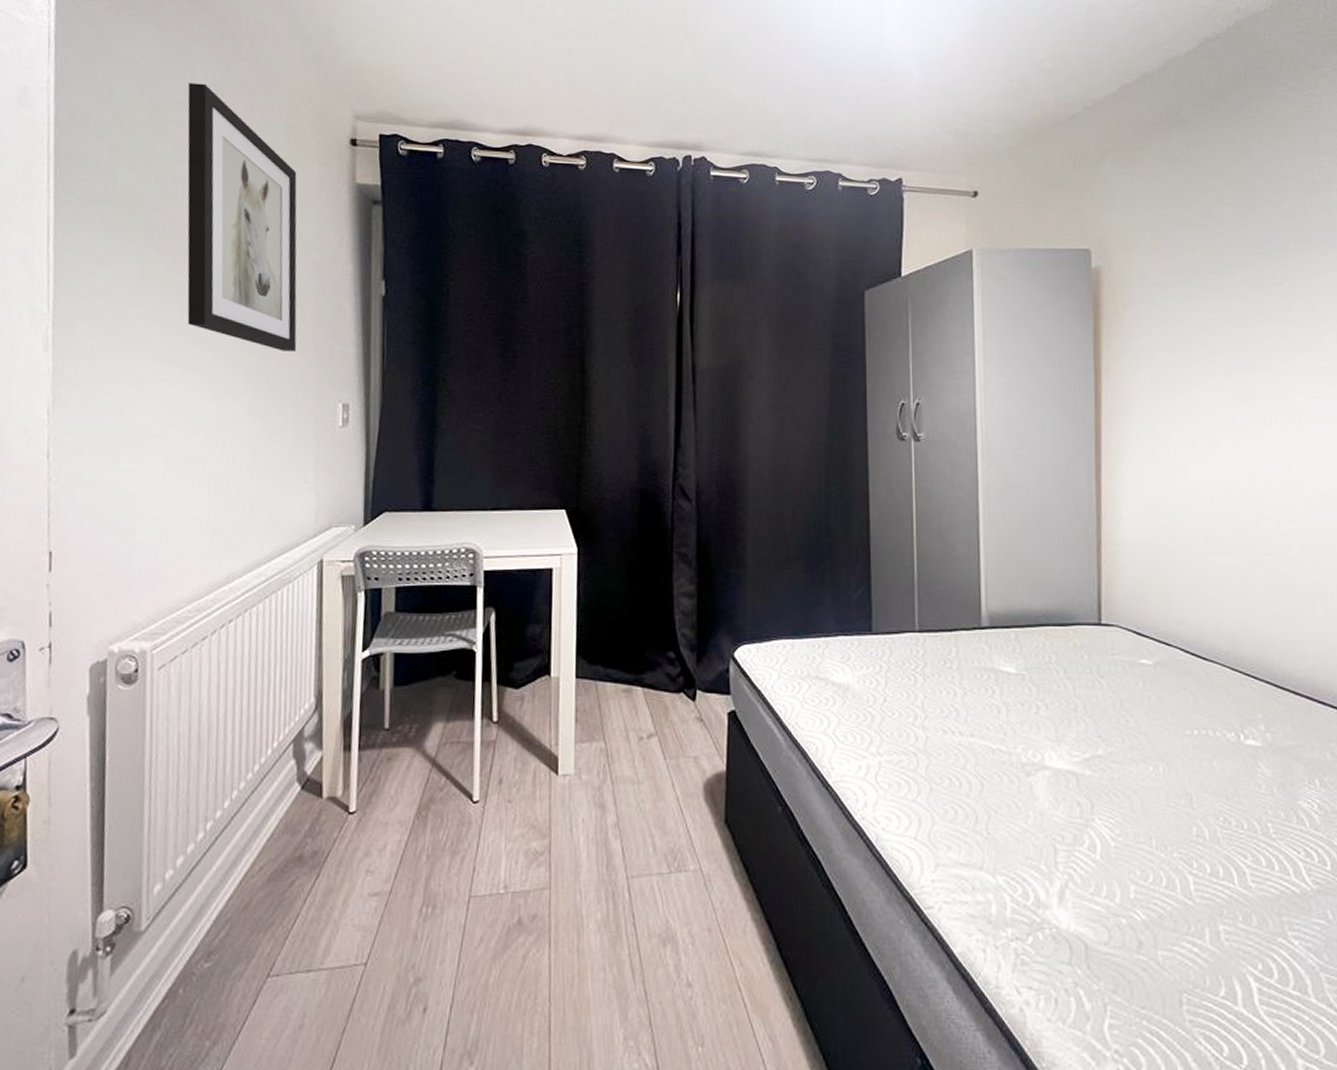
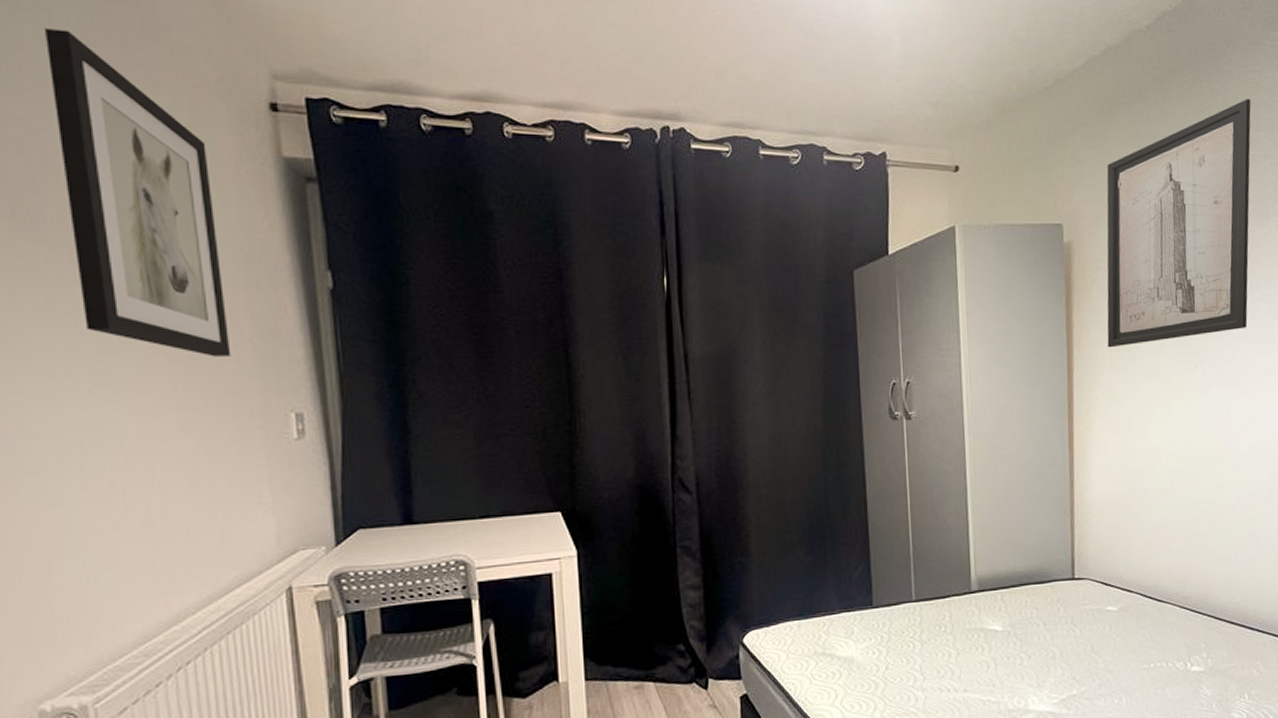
wall art: none [1140,123,1311,378] -> present [1106,99,1251,348]

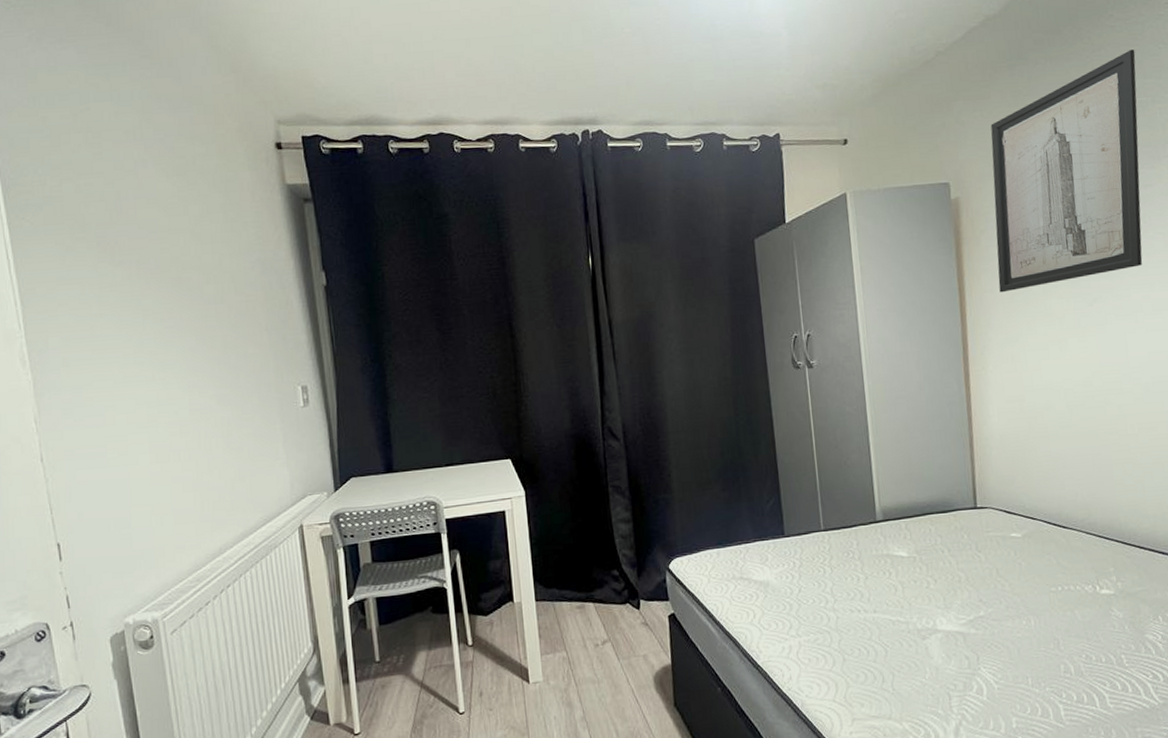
wall art: present [43,29,231,357] -> none [116,102,253,345]

